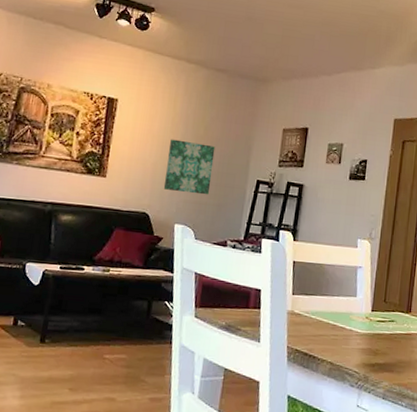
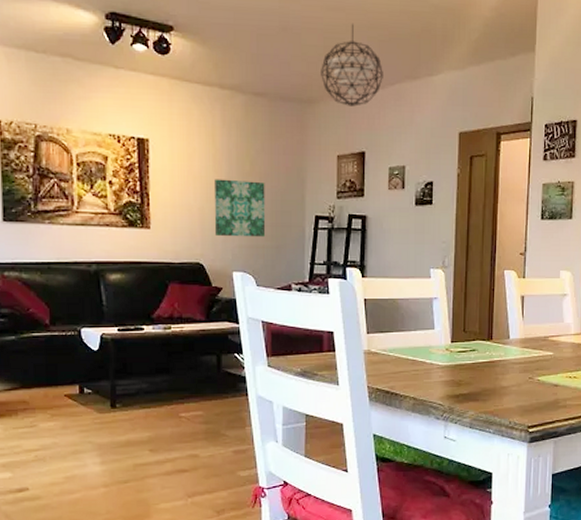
pendant light: none [276,19,332,88] -> present [321,23,383,107]

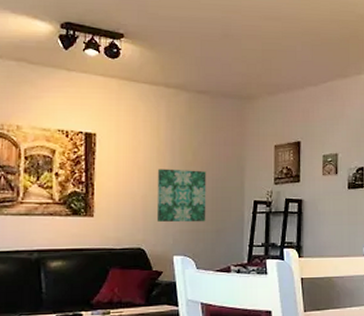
pendant light: present [321,23,383,107] -> none [259,30,316,102]

